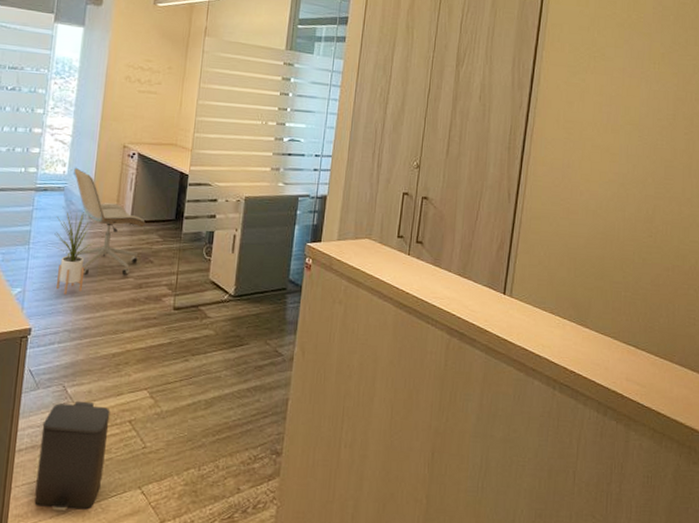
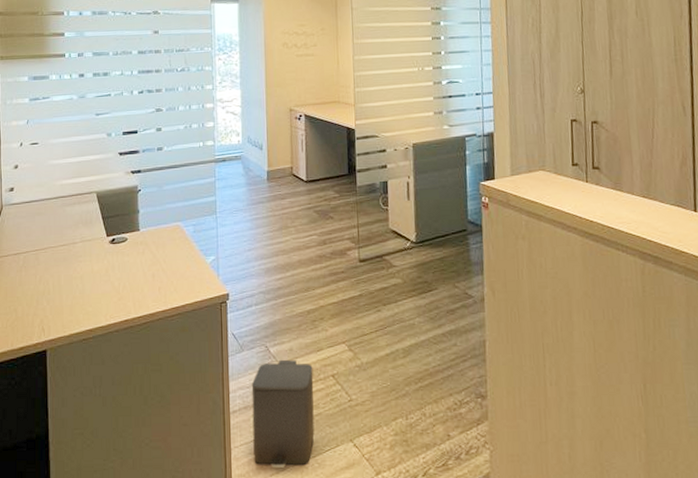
house plant: present [53,209,99,294] -> none [237,174,277,258]
office chair: present [74,167,146,276] -> none [248,135,321,238]

